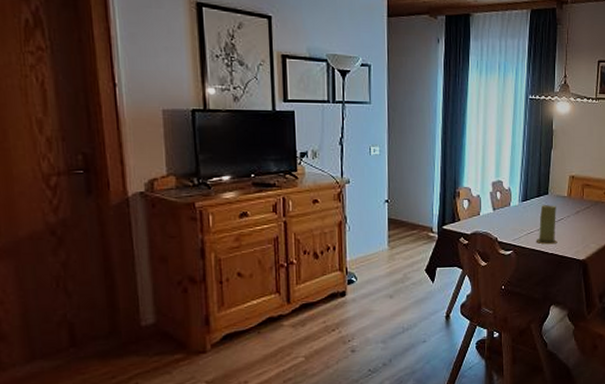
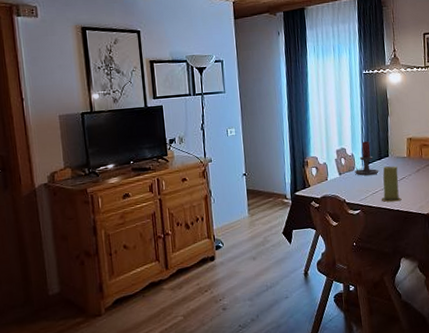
candle holder: none [503,175,537,213] -> present [348,141,379,176]

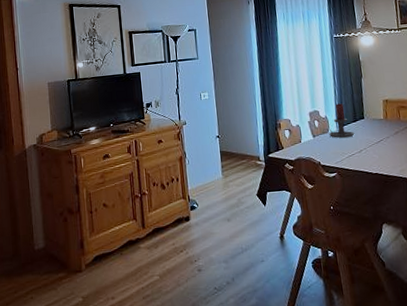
candle: present [381,166,402,202] -> none [358,128,380,165]

